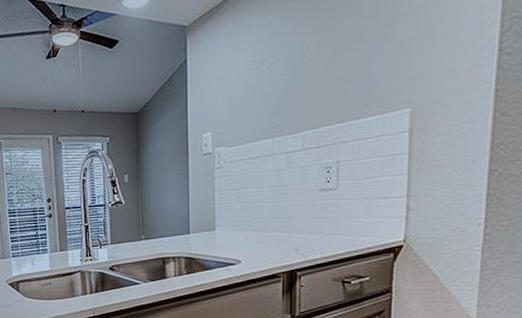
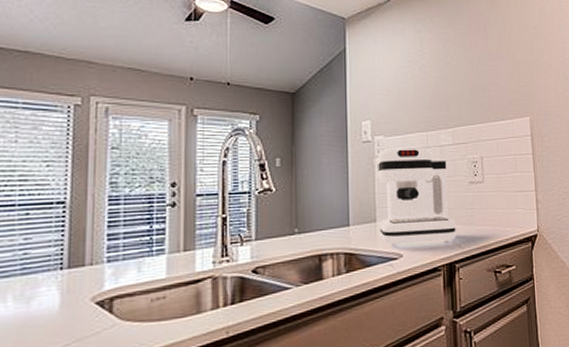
coffee maker: none [217,155,302,253] -> present [376,147,457,247]

